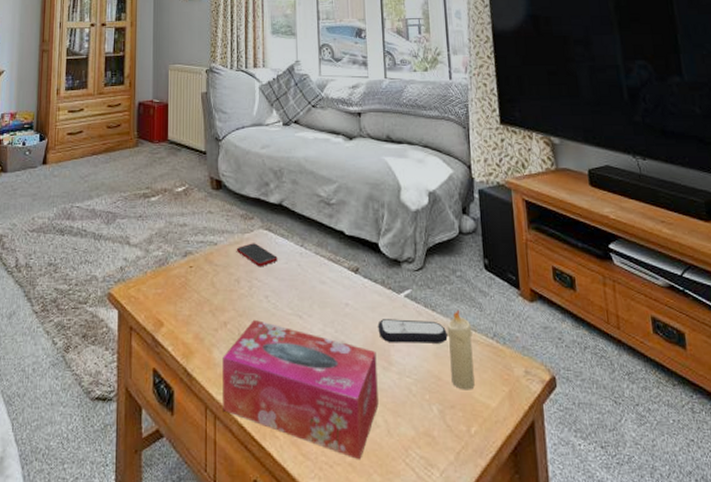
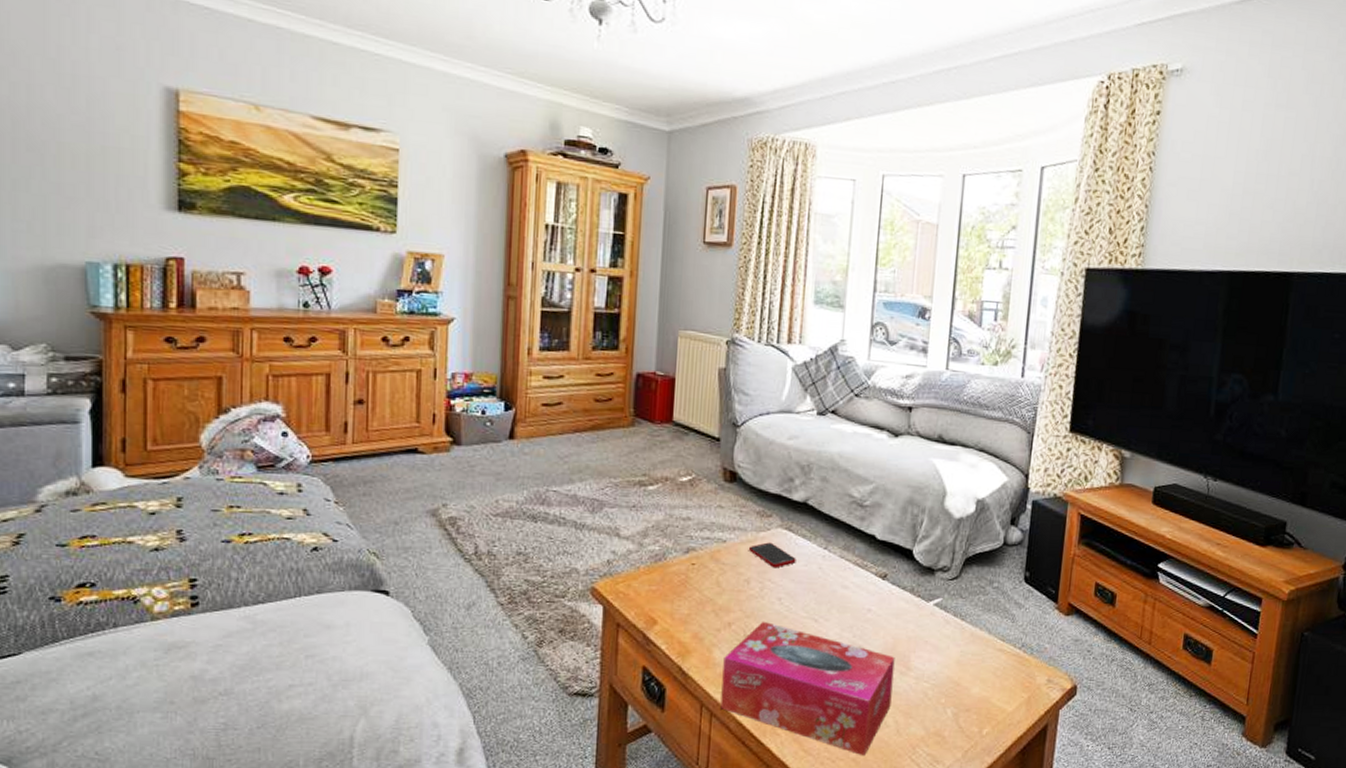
remote control: present [378,319,448,343] -> none [900,626,974,652]
candle: present [447,309,475,390] -> none [971,619,1001,696]

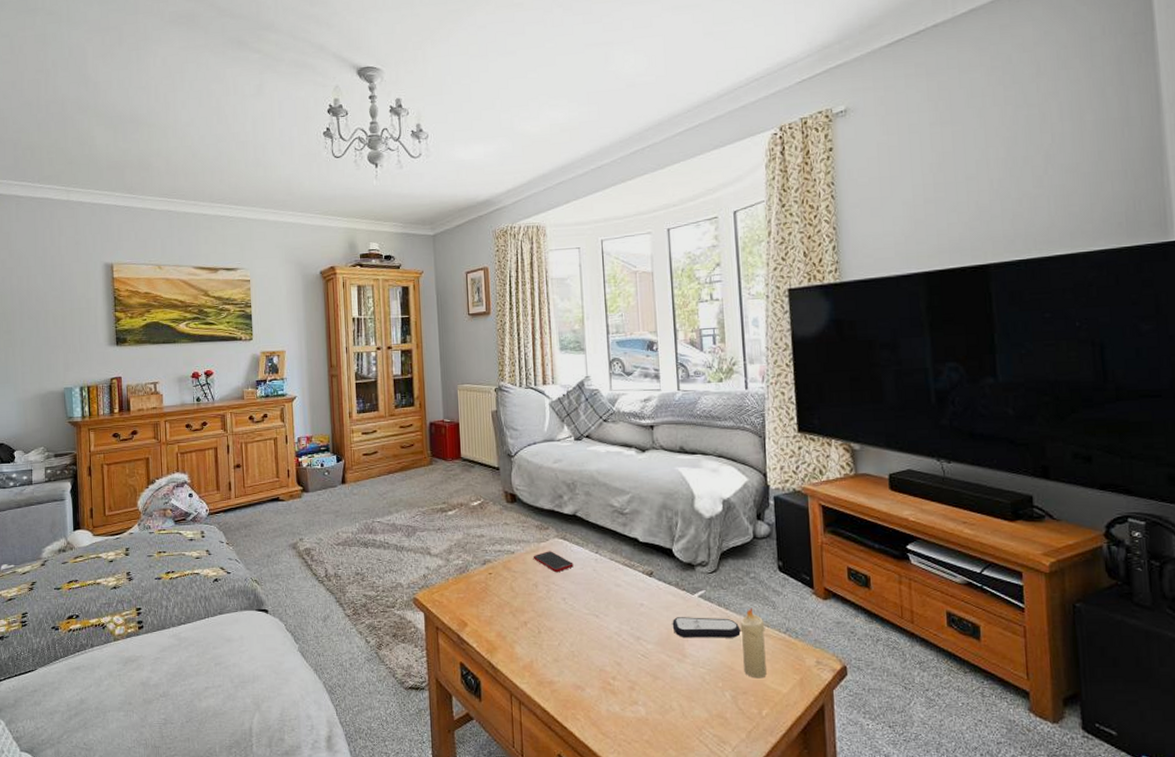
tissue box: present [720,621,895,755] -> none [524,619,673,737]
remote control: none [900,626,974,652] -> present [672,617,741,638]
candle: none [971,619,1001,696] -> present [740,607,767,679]

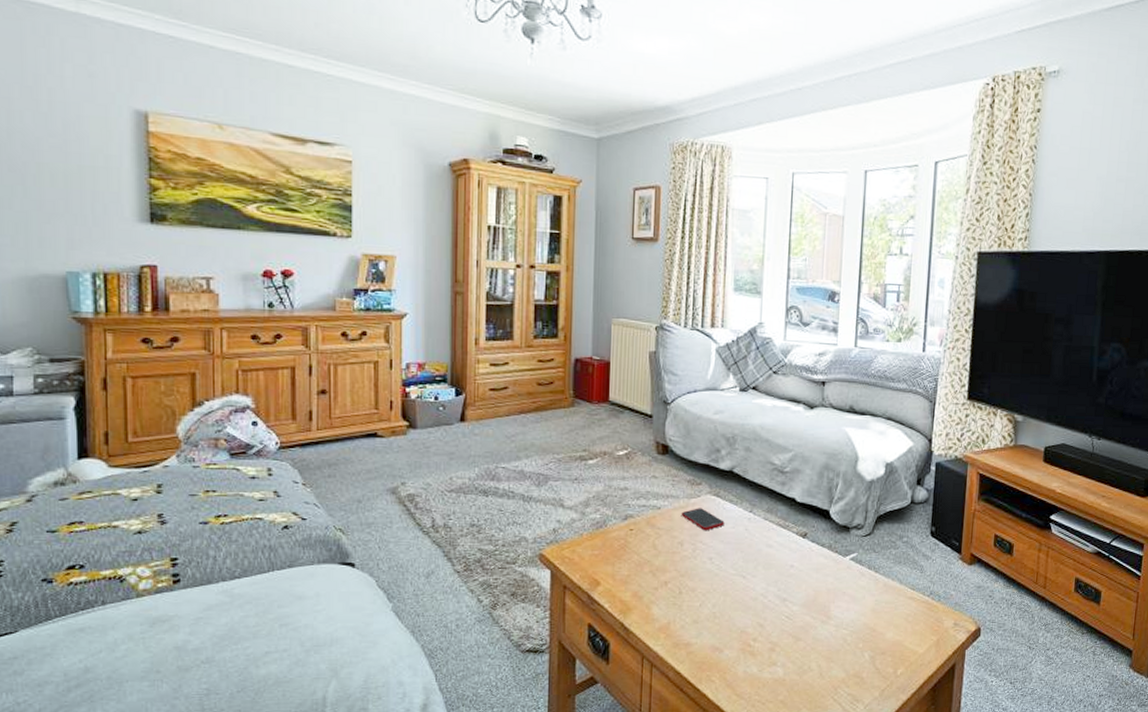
remote control: present [672,617,741,638] -> none [820,579,887,600]
candle: present [740,607,767,679] -> none [885,571,911,640]

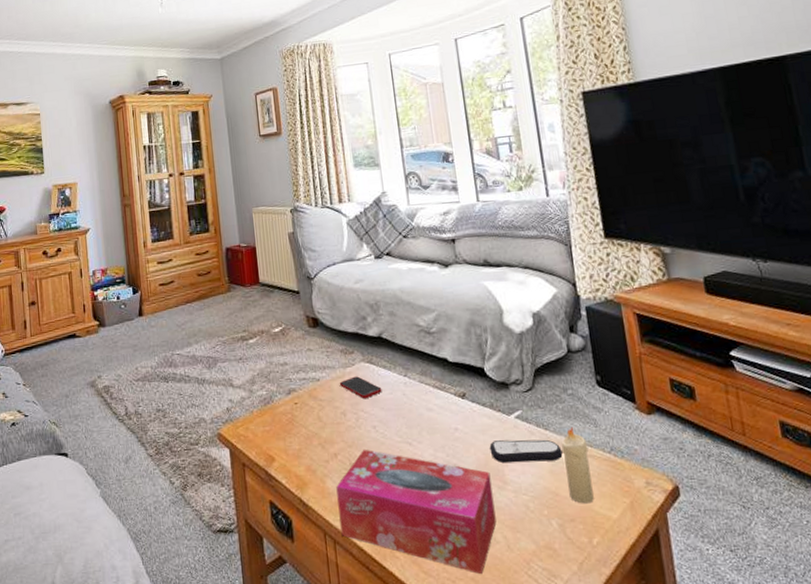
tissue box: none [660,579,816,697] -> present [336,449,497,574]
remote control: none [820,579,887,600] -> present [489,439,563,464]
candle: none [885,571,911,640] -> present [561,426,594,504]

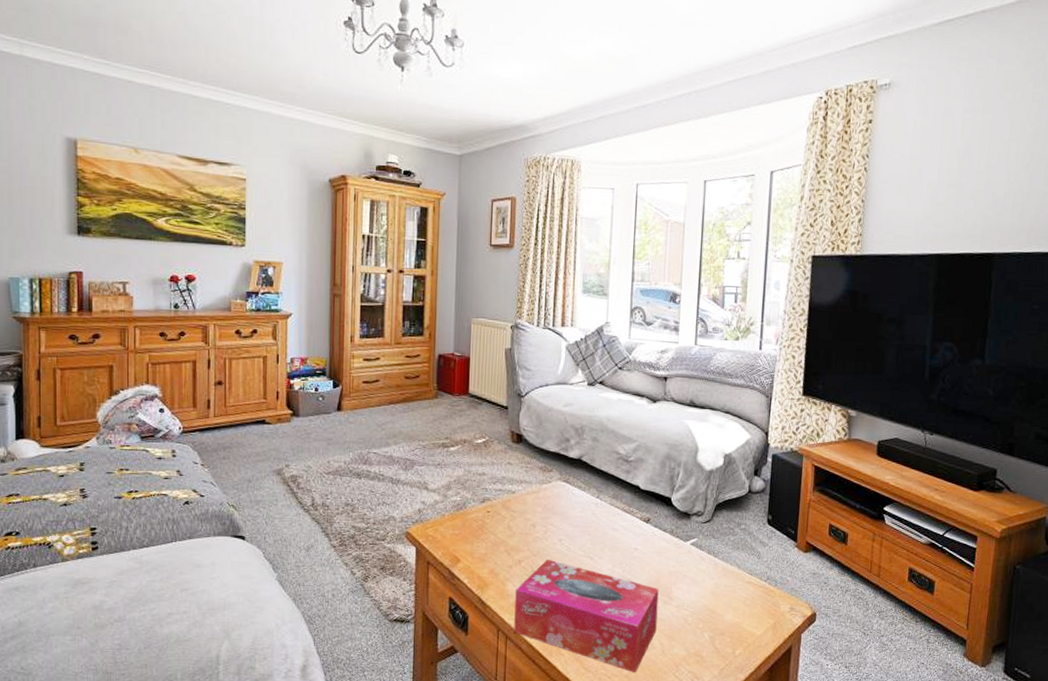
cell phone: present [339,376,382,399] -> none [533,493,574,515]
remote control: present [489,439,563,464] -> none [662,562,726,584]
candle: present [561,426,594,504] -> none [724,556,749,622]

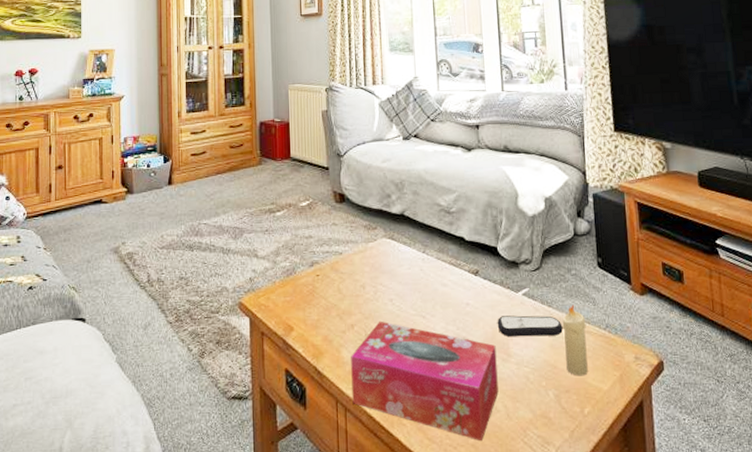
remote control: none [662,562,726,584] -> present [497,315,563,337]
candle: none [724,556,749,622] -> present [562,304,588,376]

